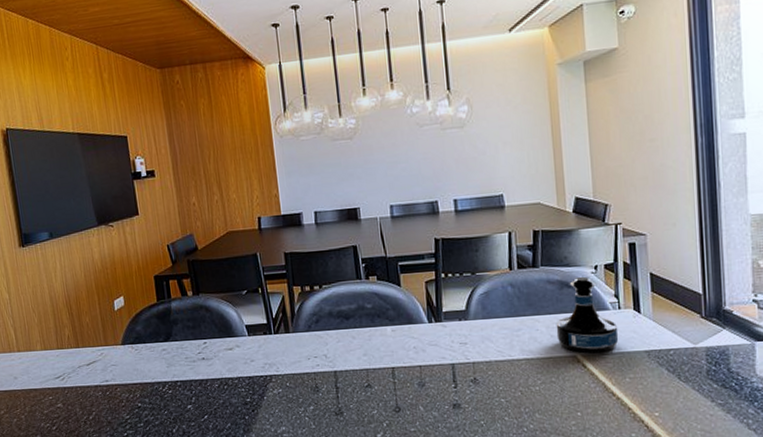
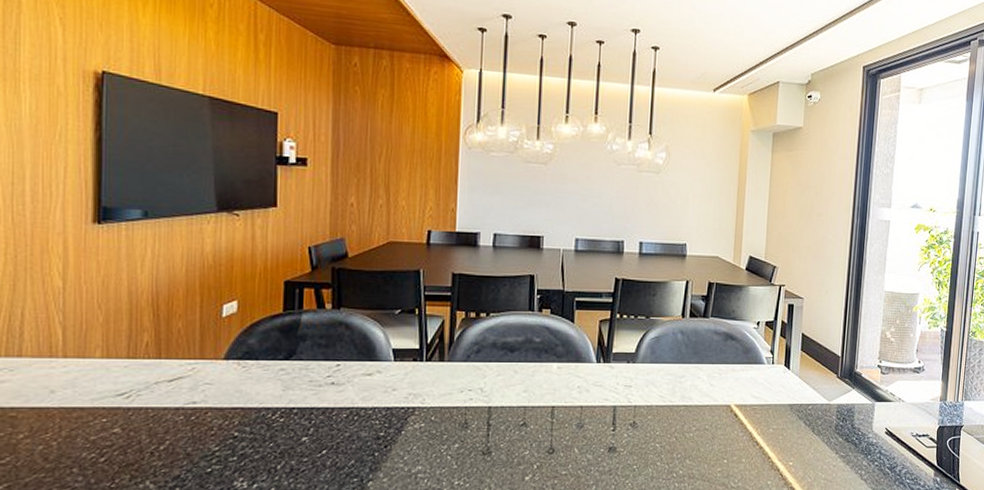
tequila bottle: present [556,277,619,354] -> none [715,331,770,404]

